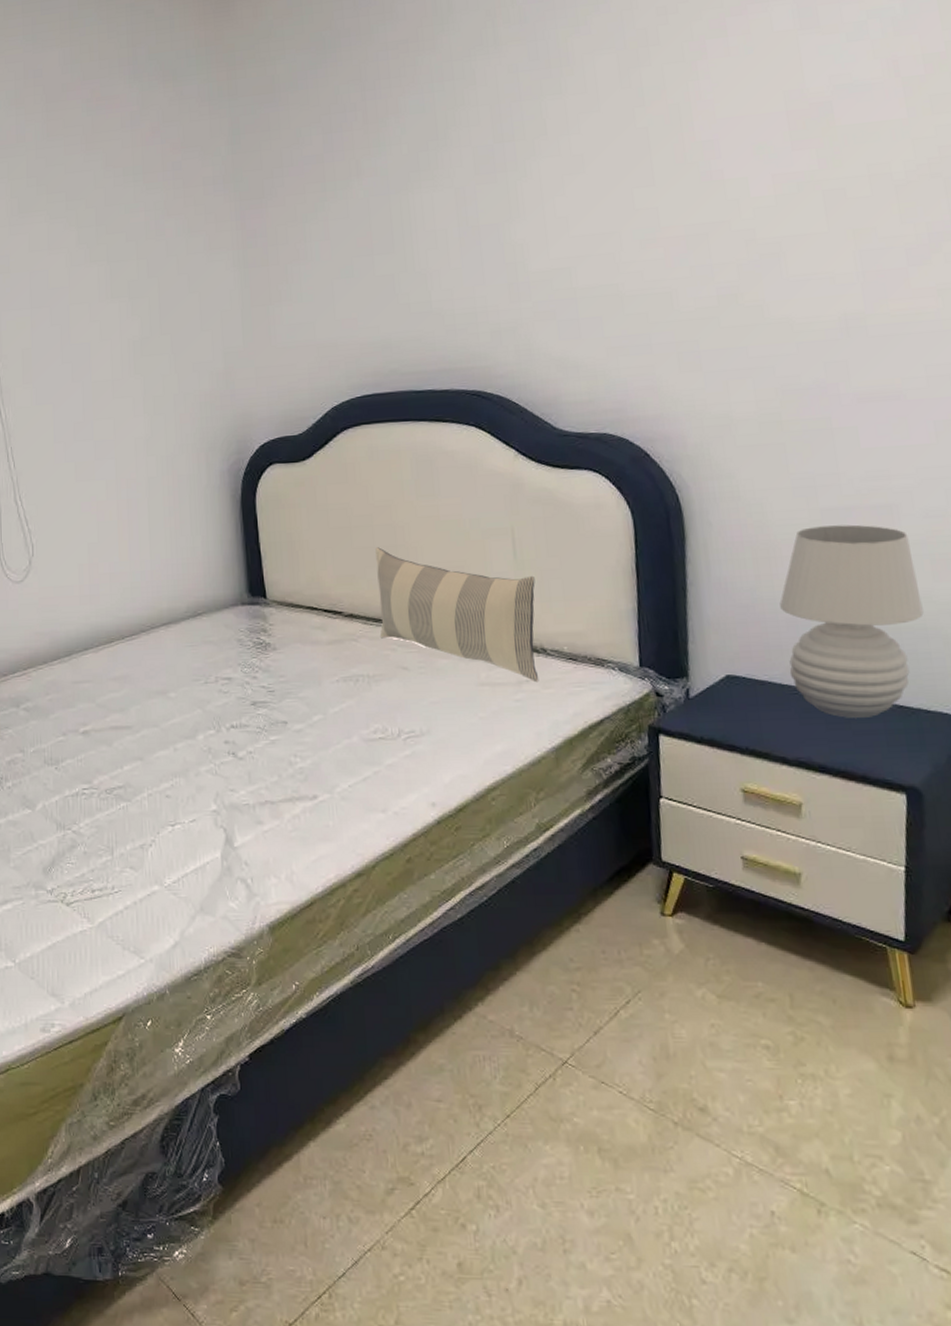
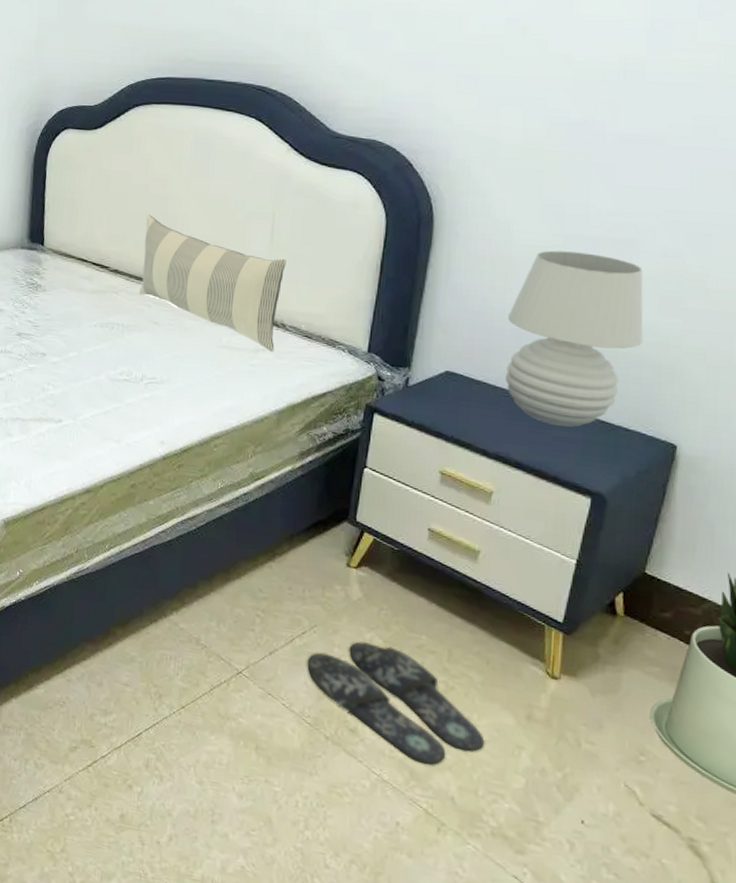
slippers: none [637,1001,850,1134] -> present [307,641,485,765]

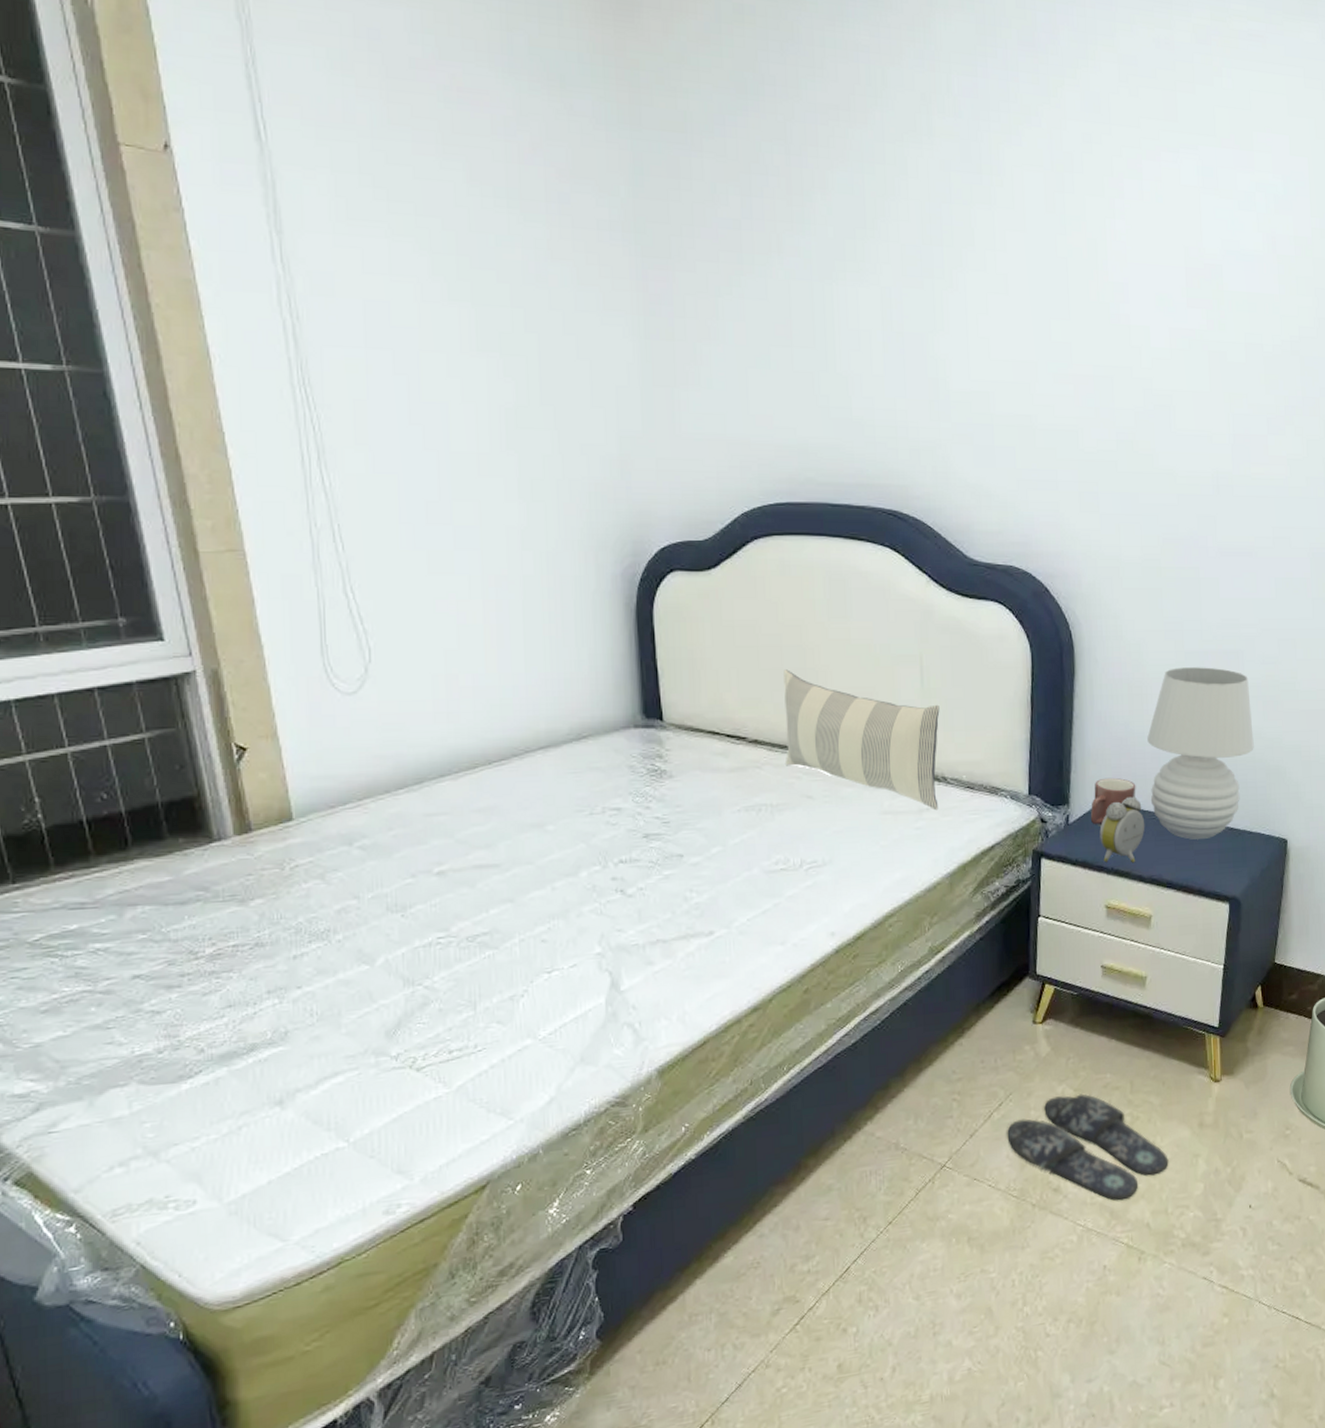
mug: none [432,348,489,395] -> present [1090,777,1136,828]
alarm clock: none [441,370,496,436] -> present [1099,796,1145,863]

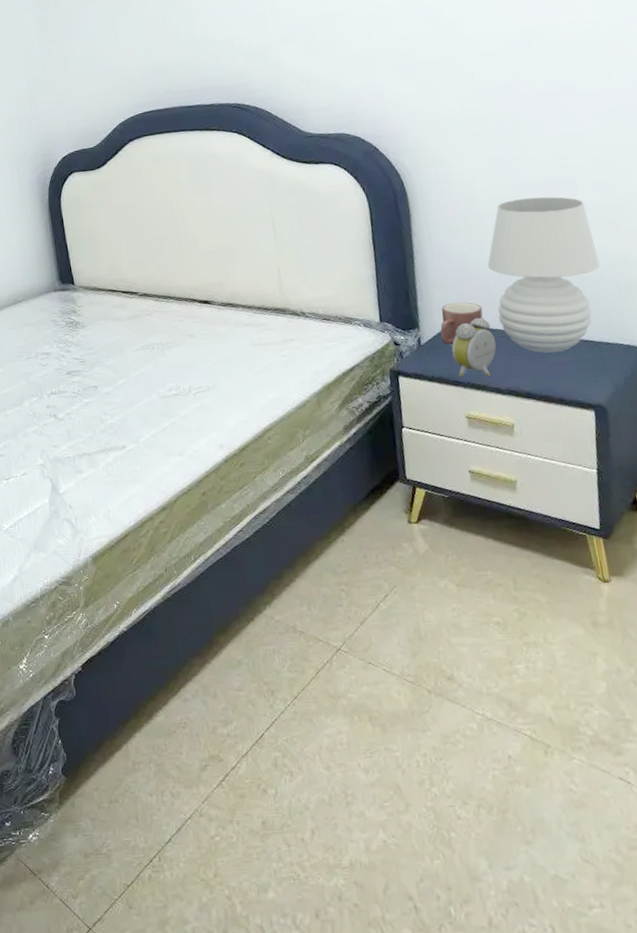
pillow: present [783,669,940,811] -> none [162,237,301,341]
slippers: present [1007,1094,1169,1200] -> none [395,589,564,692]

